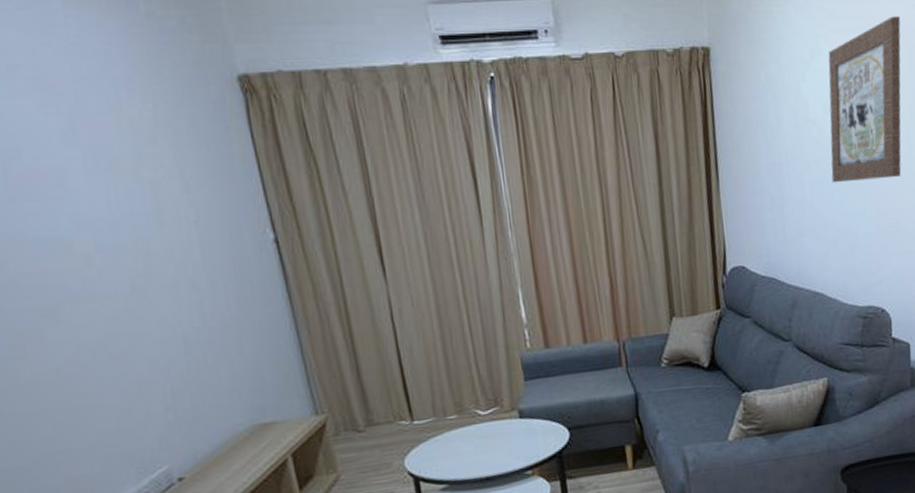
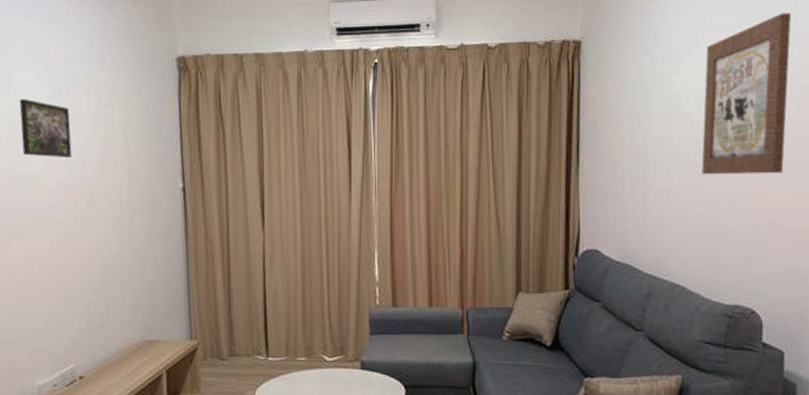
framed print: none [15,138,111,214] -> present [19,99,72,157]

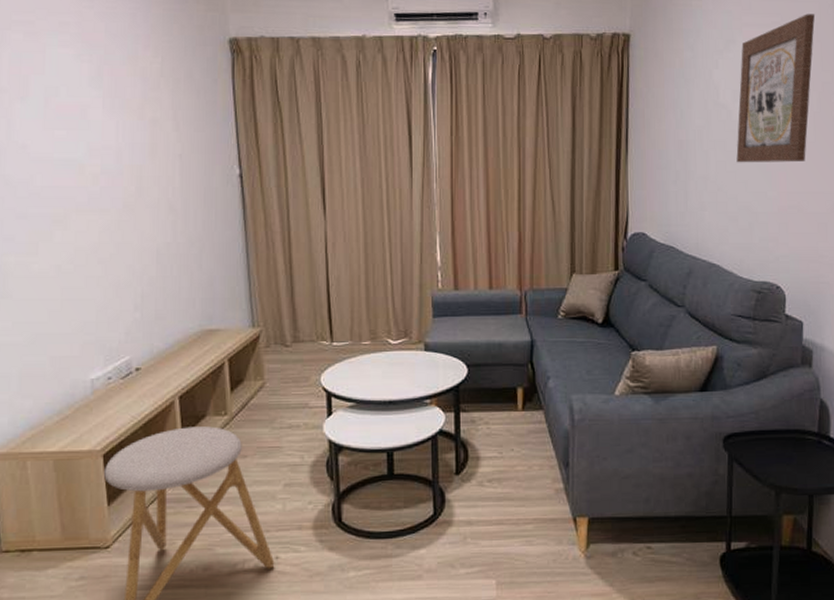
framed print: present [19,99,72,157] -> none [56,79,117,142]

